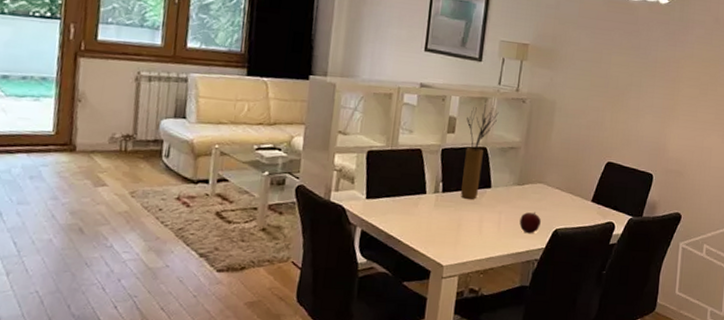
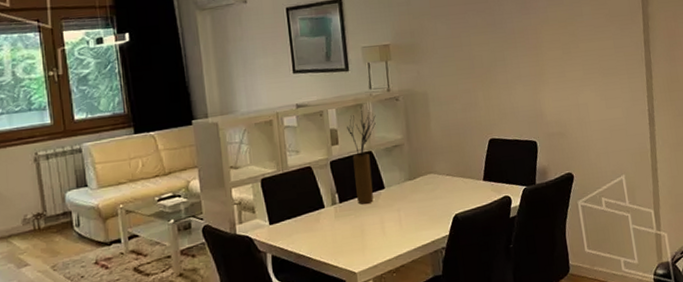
fruit: present [519,212,541,234] -> none [419,202,440,225]

